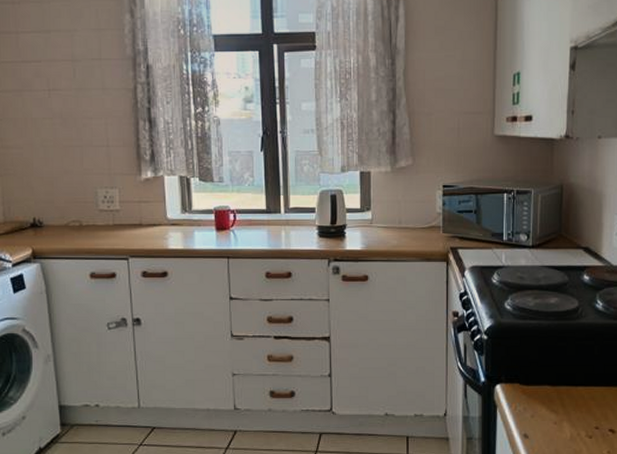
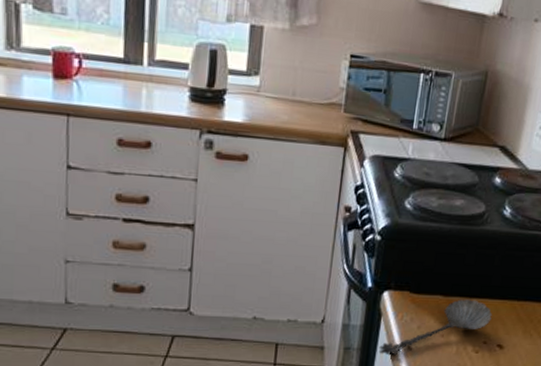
spoon: none [498,388,600,444] -> present [378,299,492,356]

